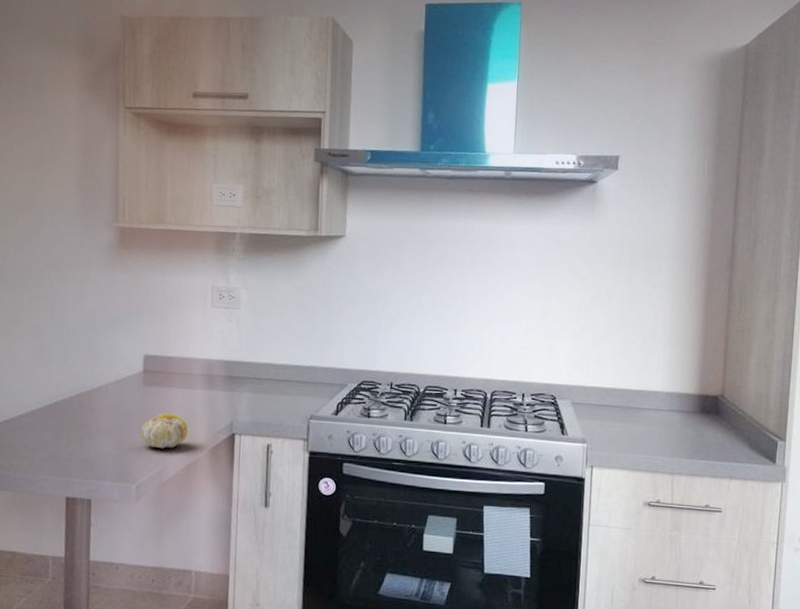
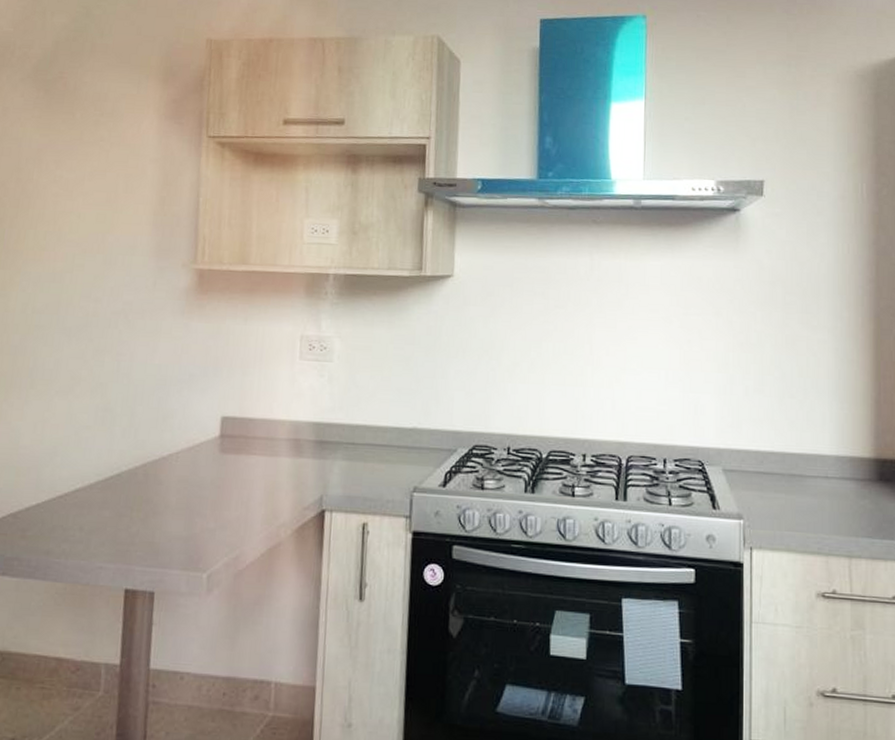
fruit: present [141,413,189,449] -> none [215,486,271,529]

